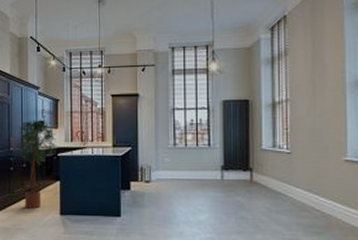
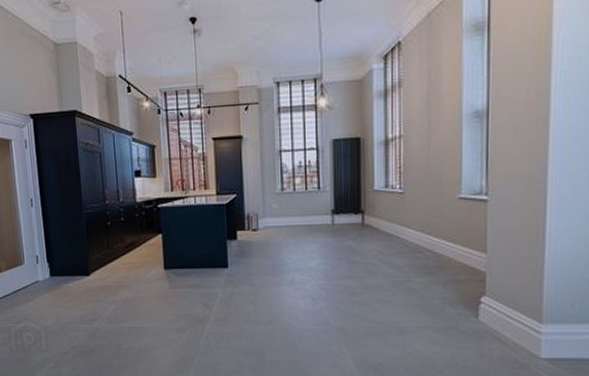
potted tree: present [17,120,61,209] -> none [112,169,161,265]

